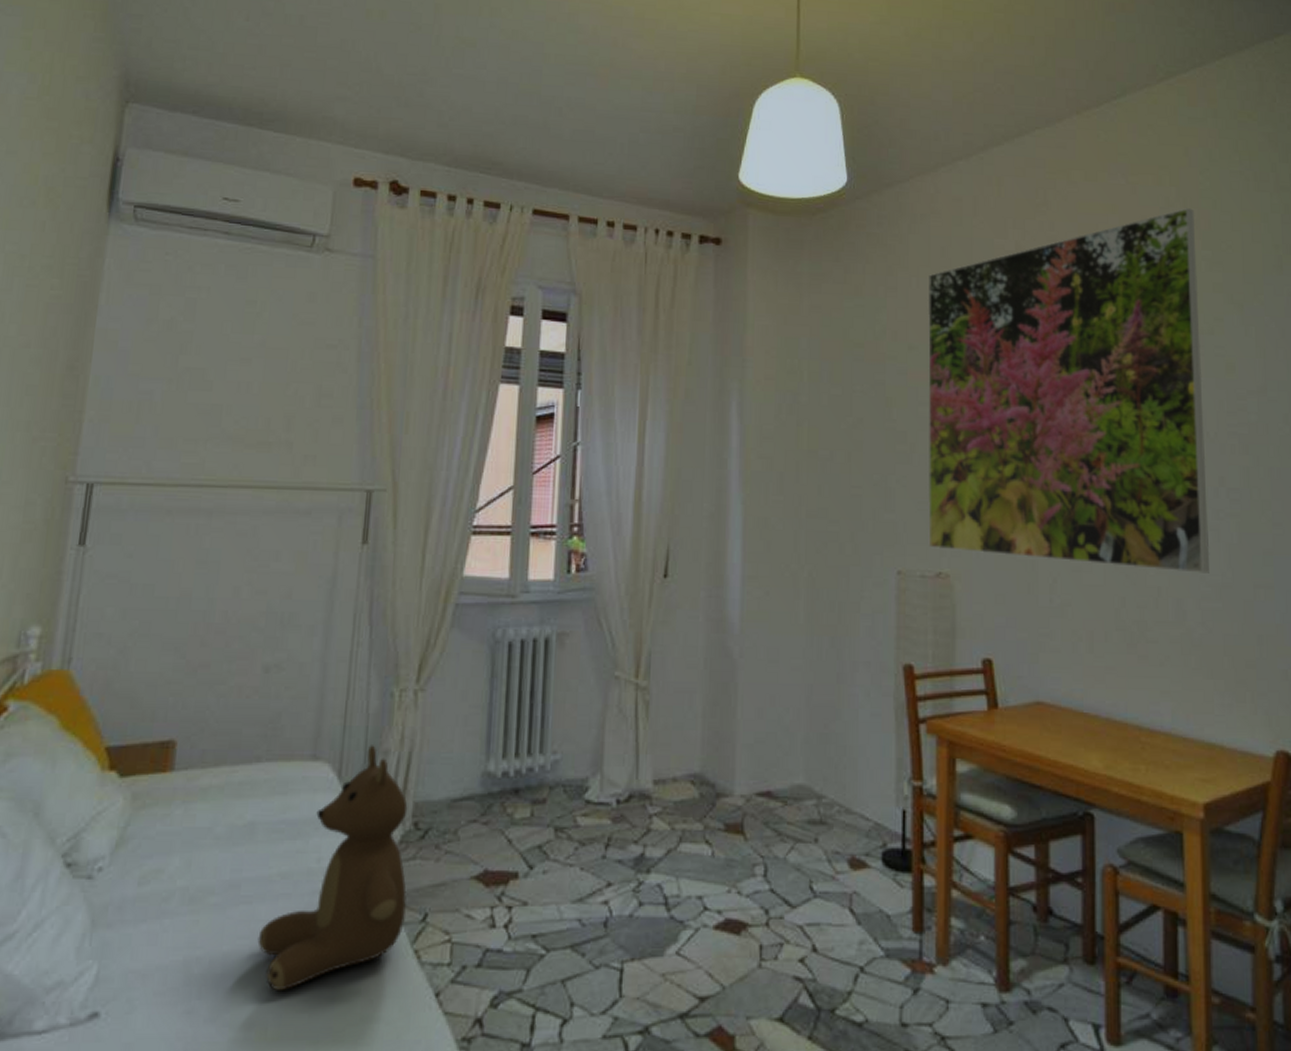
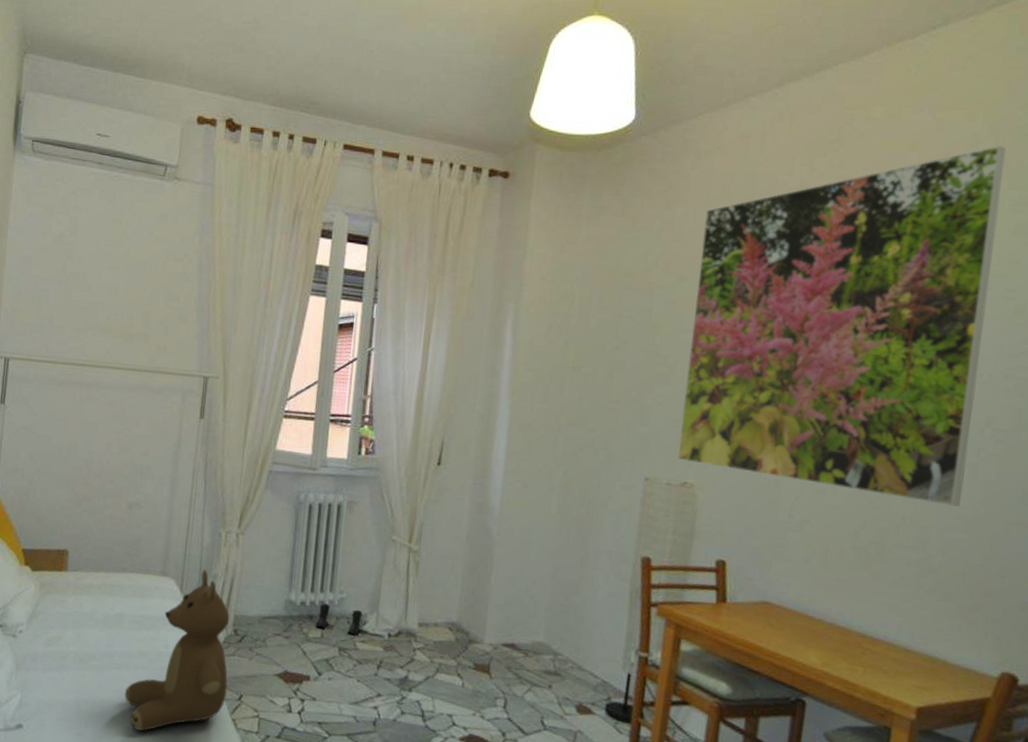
boots: none [522,770,583,807] -> present [315,603,363,635]

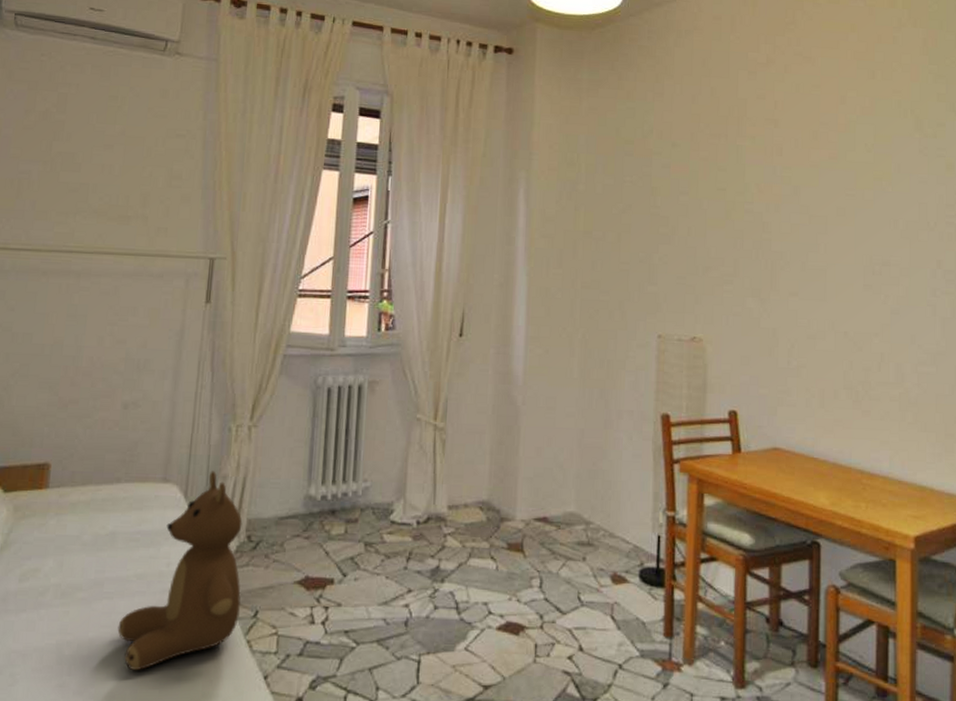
boots: present [315,603,363,635] -> none [338,495,389,526]
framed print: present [677,146,1007,507] -> none [685,28,927,343]

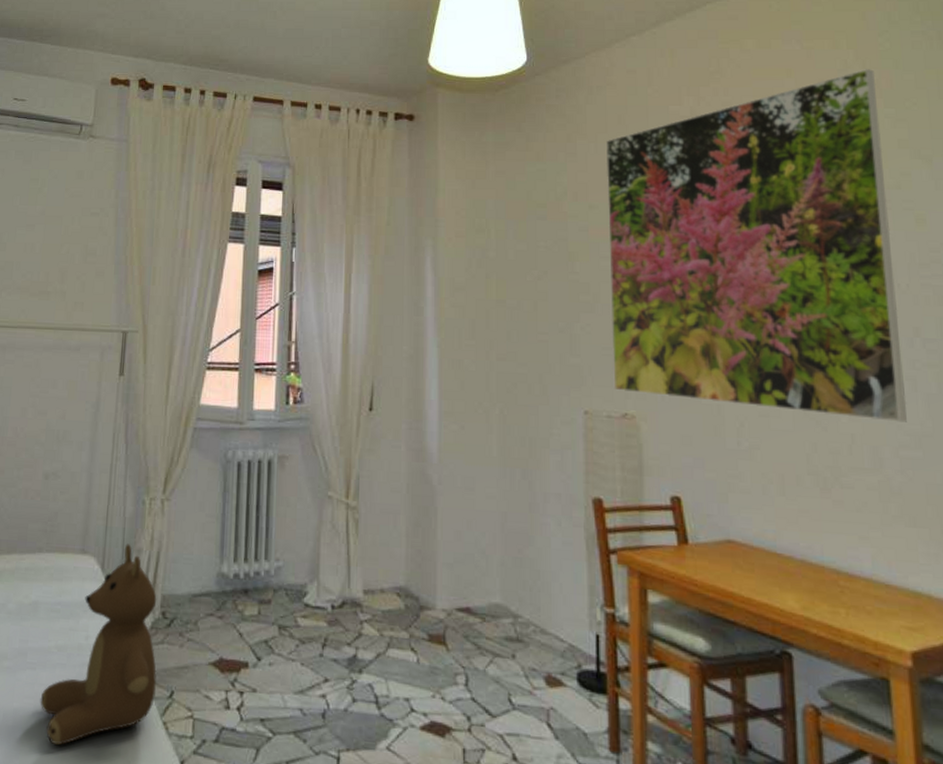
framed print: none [685,28,927,343] -> present [606,69,907,422]

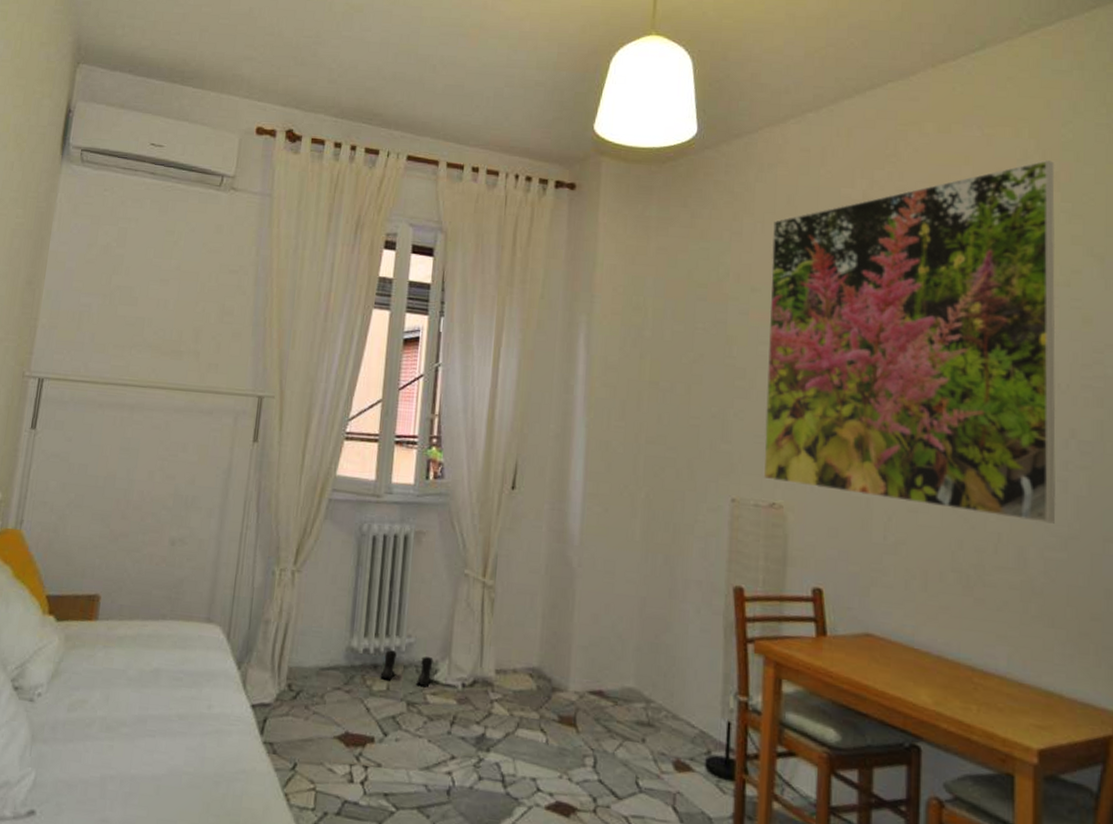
teddy bear: present [40,544,157,746] -> none [158,614,283,814]
boots: none [251,574,302,609] -> present [380,650,433,686]

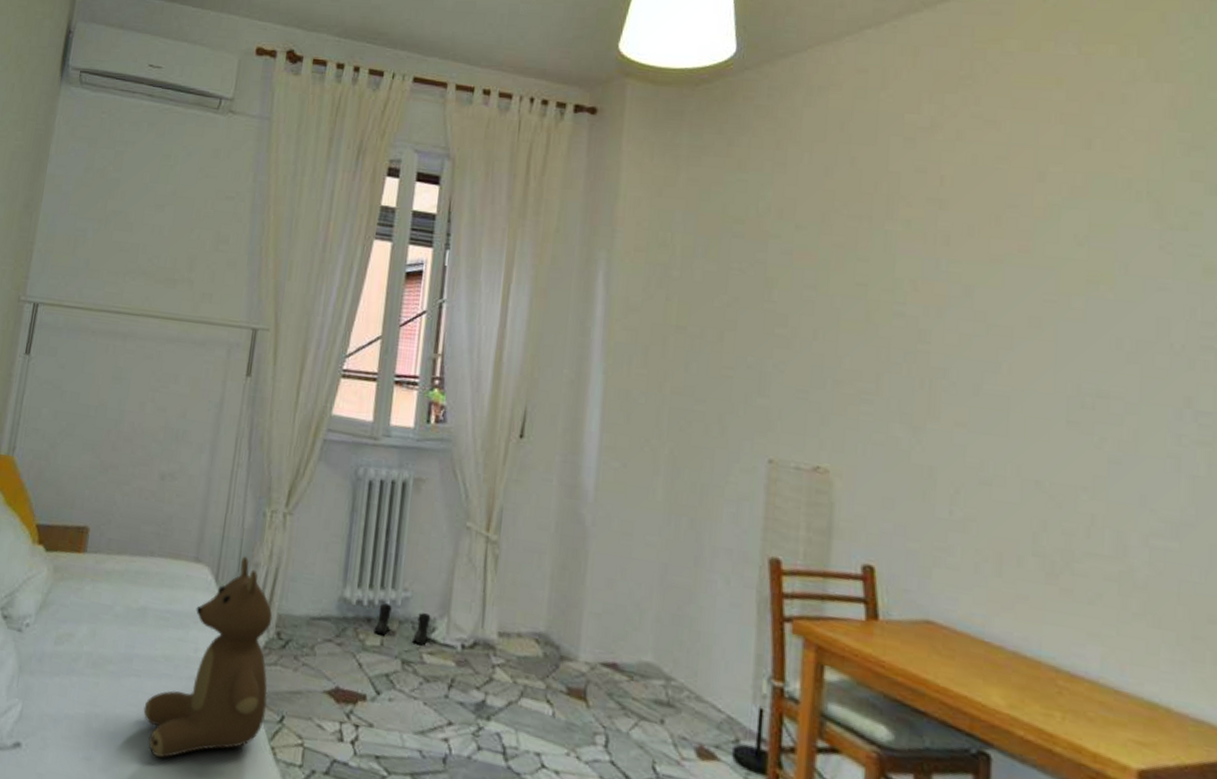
teddy bear: none [158,614,283,814] -> present [143,556,273,758]
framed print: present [763,160,1056,524] -> none [806,83,1171,507]

